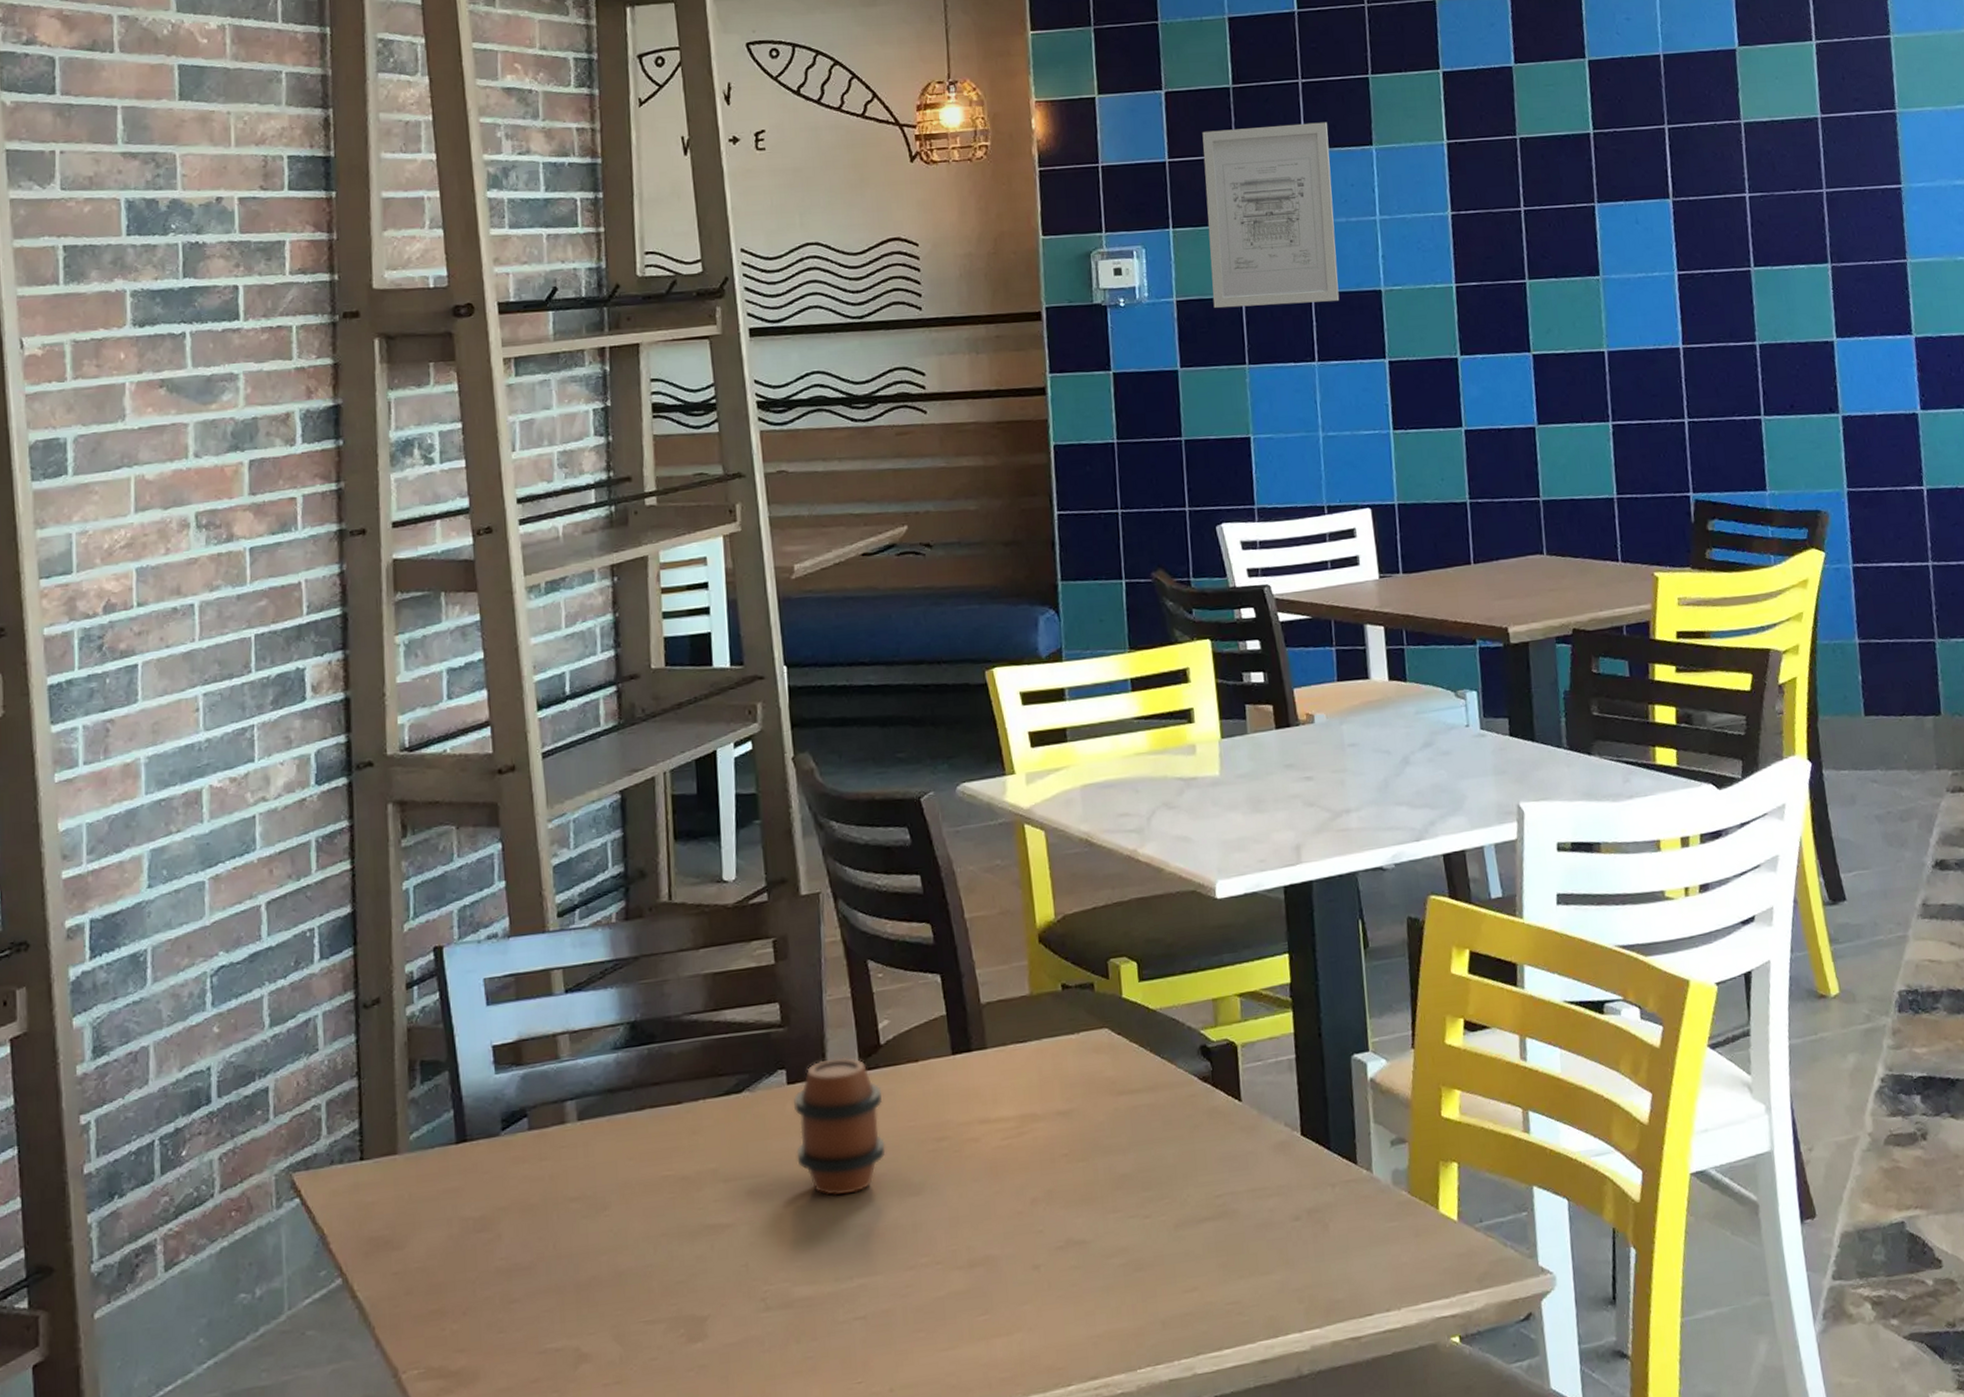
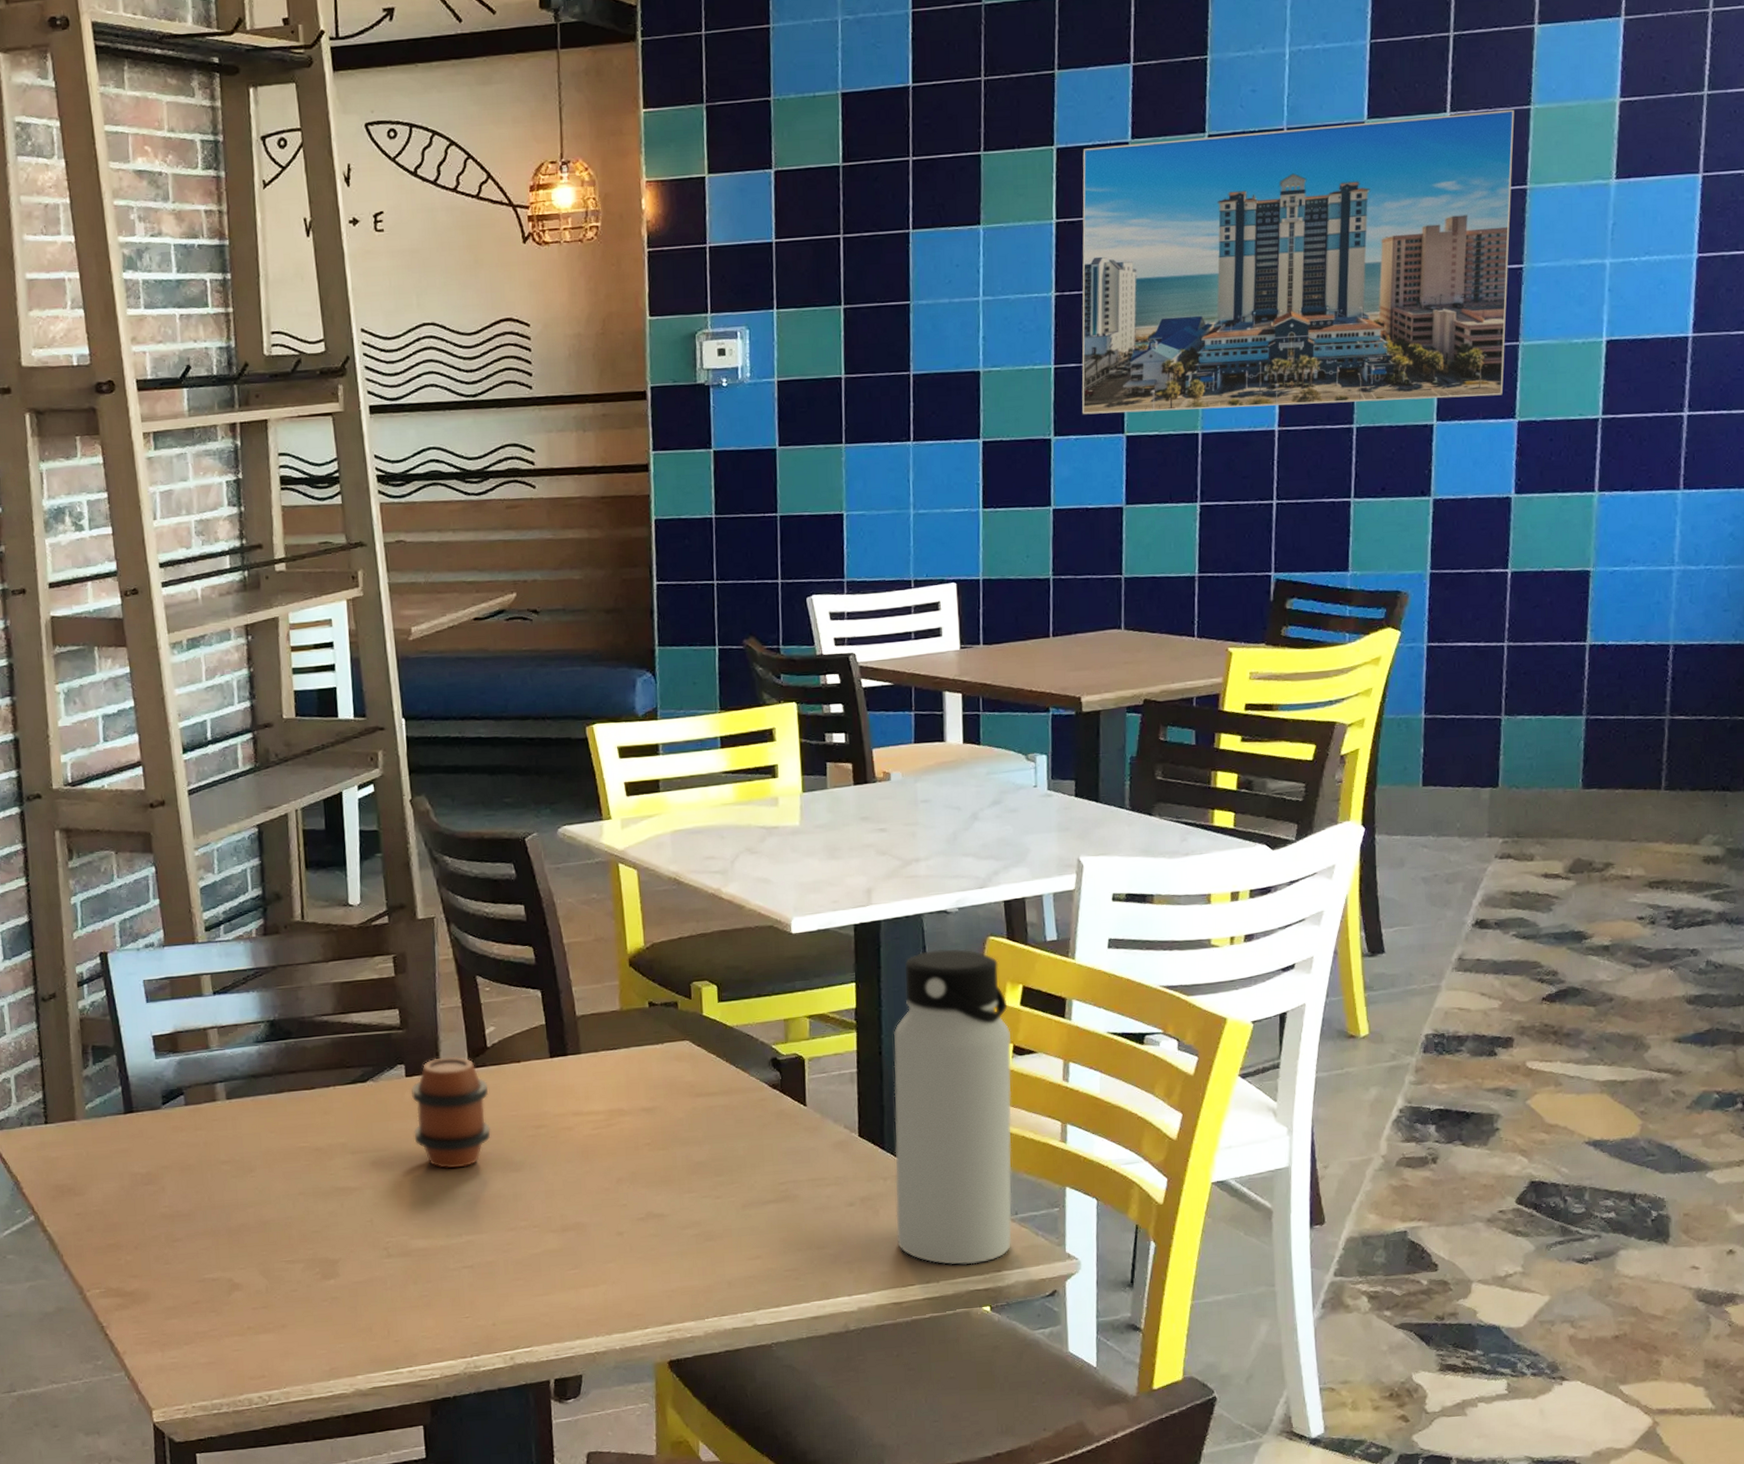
wall art: present [1202,122,1340,308] -> none [810,201,938,388]
water bottle: none [1333,910,1478,1288] -> present [894,948,1012,1265]
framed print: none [1468,38,1897,334] -> present [1081,109,1515,415]

